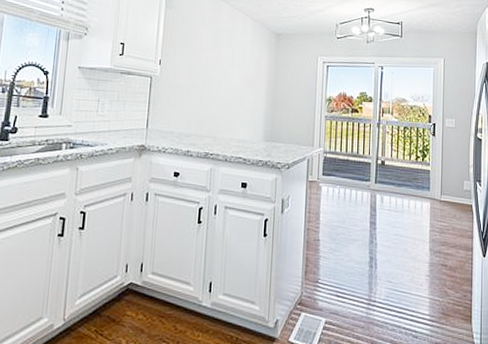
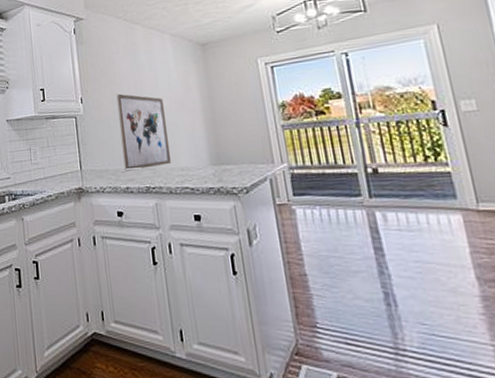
wall art: none [189,63,236,136] -> present [116,93,171,171]

